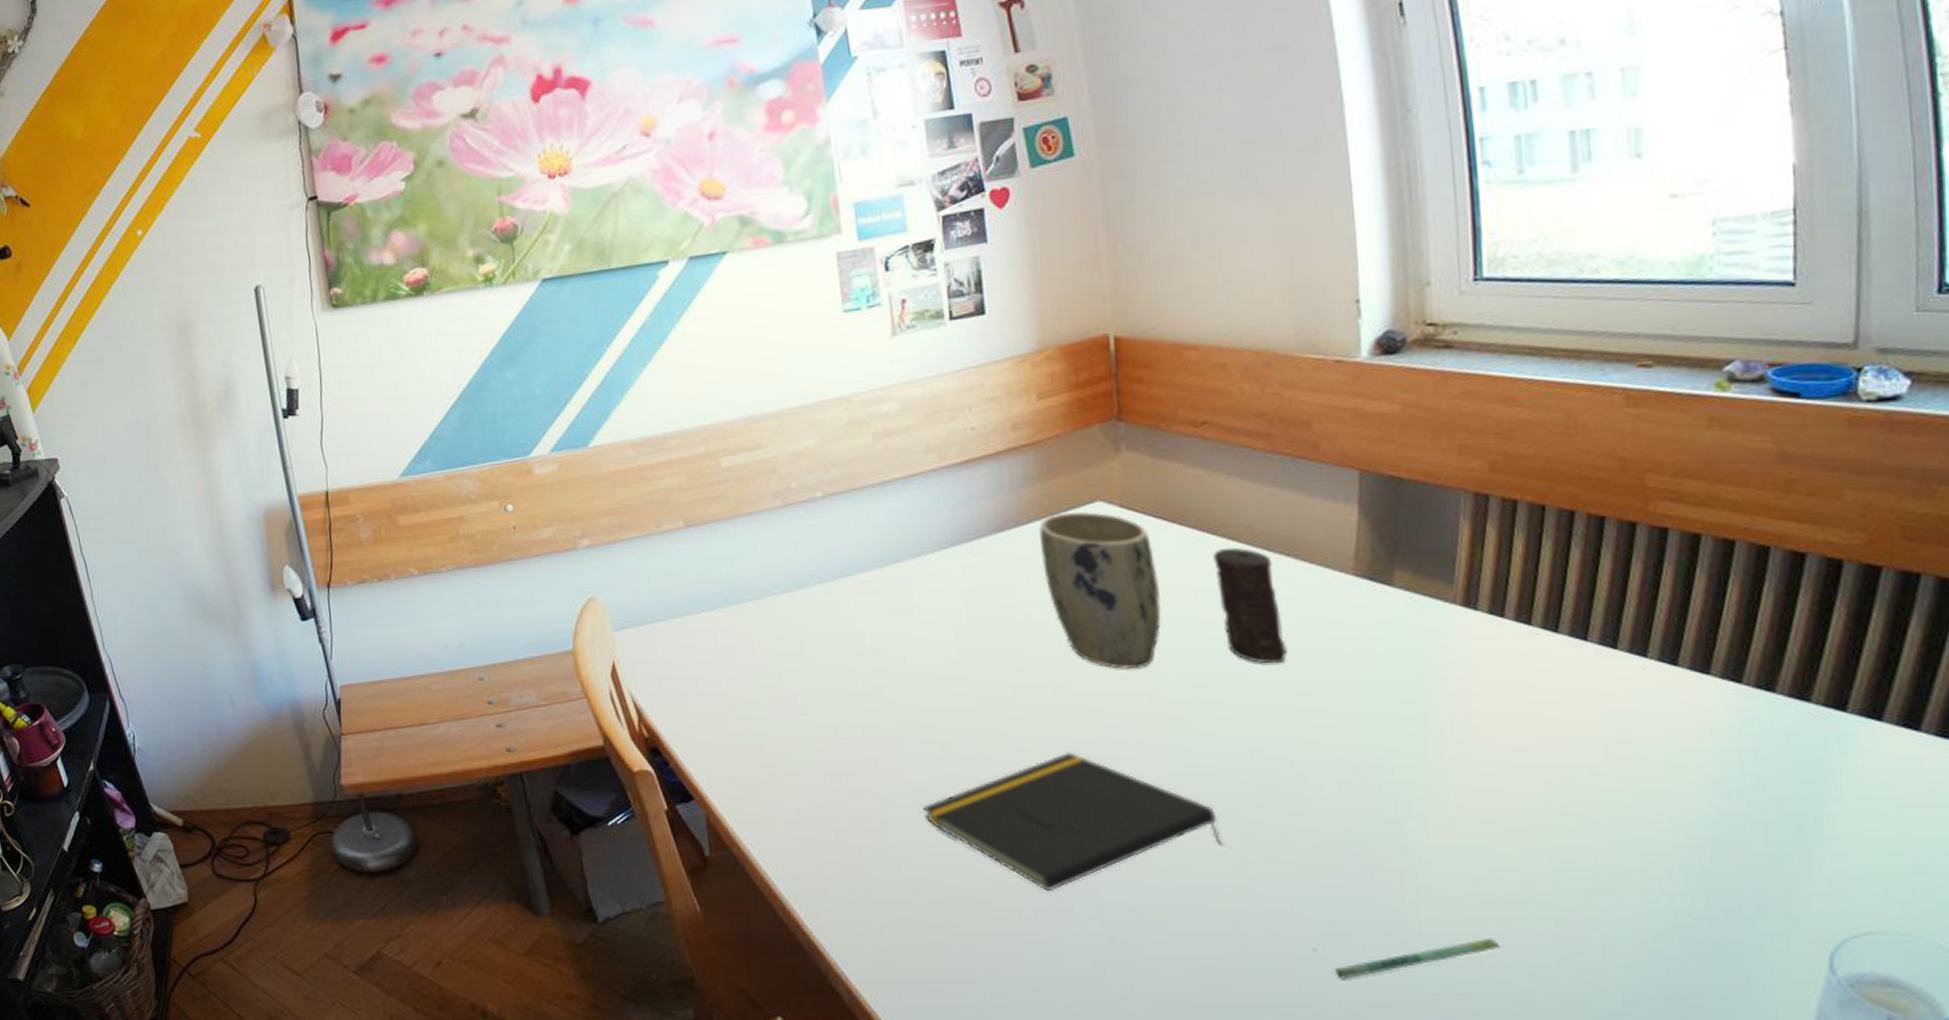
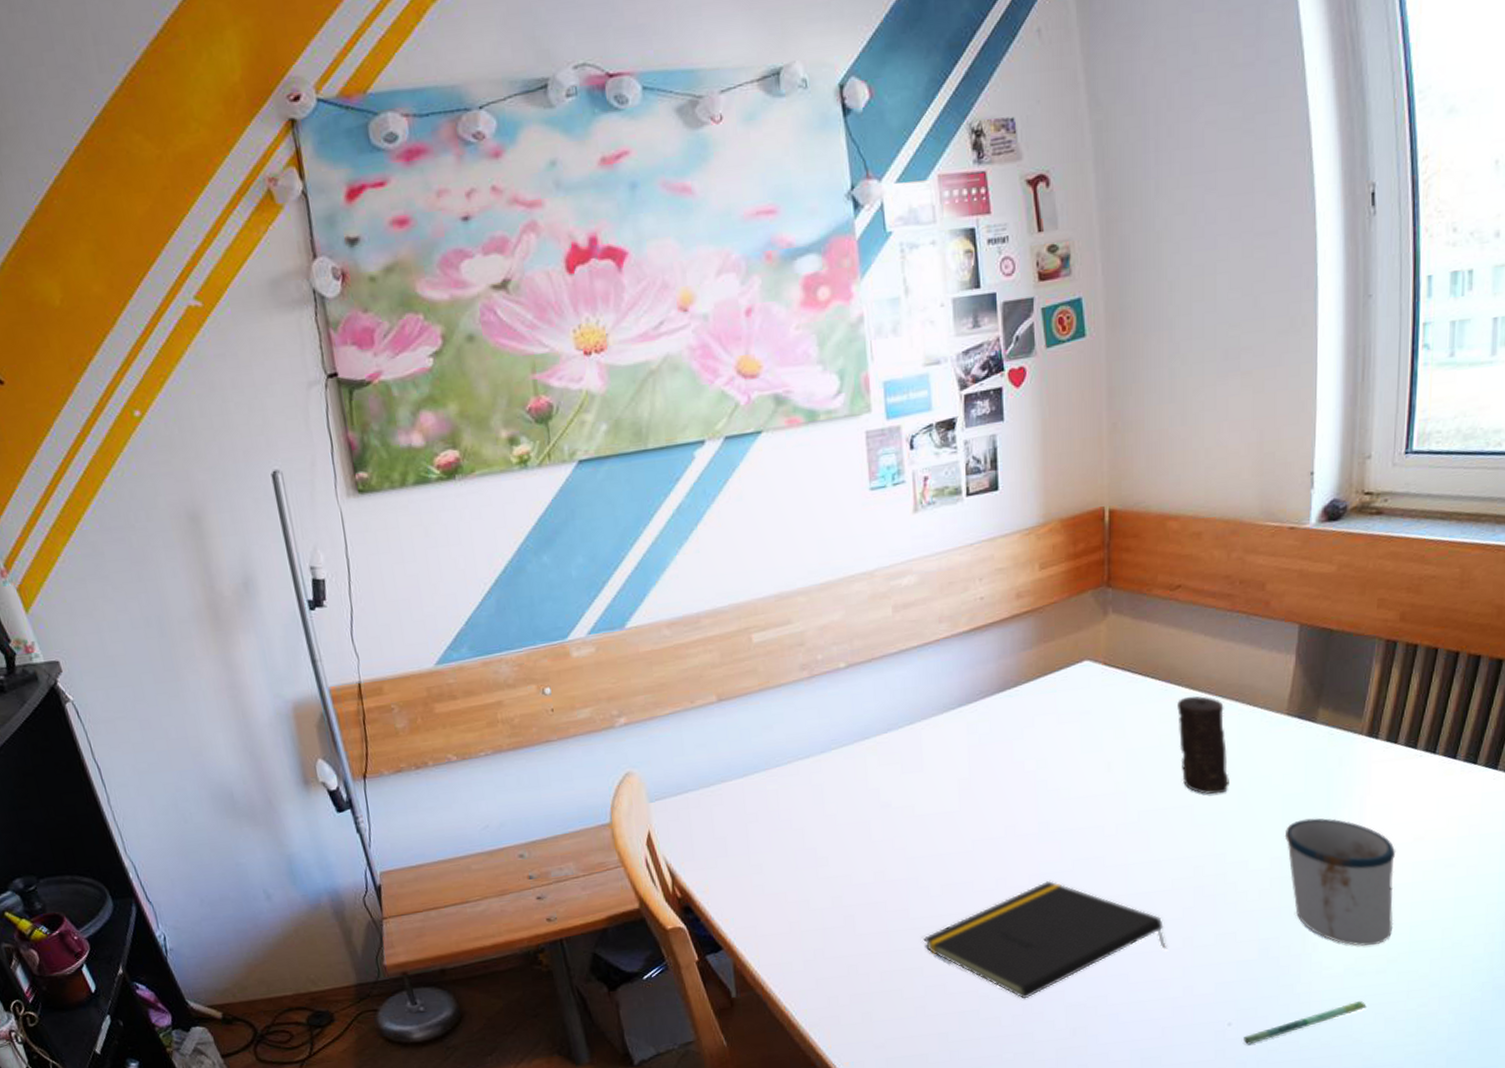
plant pot: present [1038,511,1161,670] -> none [1033,670,1131,807]
mug: none [1365,701,1526,868] -> present [1284,818,1396,946]

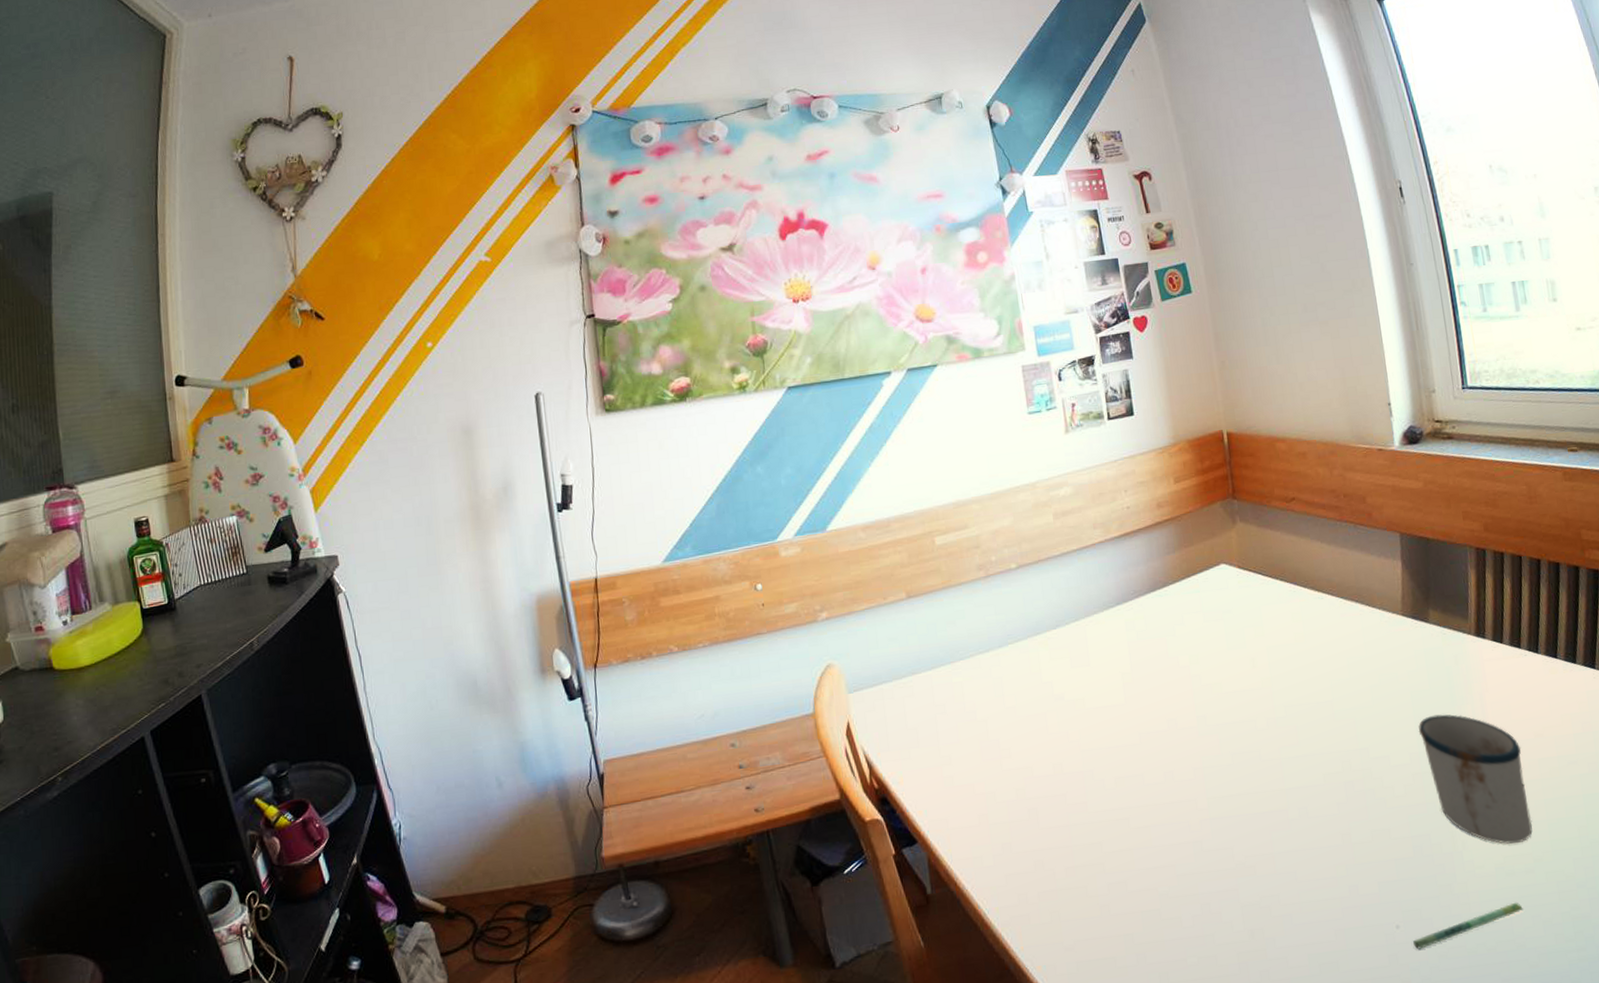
notepad: present [923,881,1168,999] -> none [1102,774,1329,898]
candle: present [1177,696,1229,794] -> none [1306,597,1362,690]

